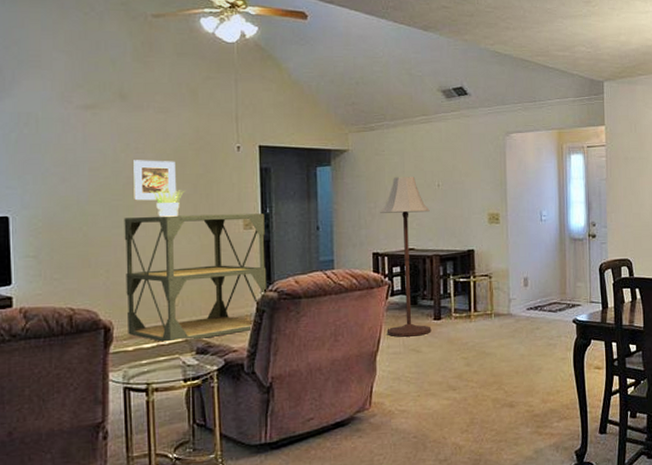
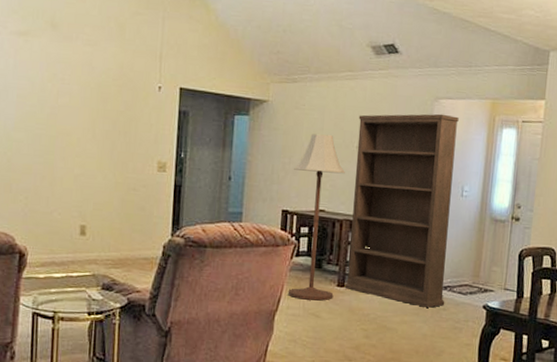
shelving unit: present [124,213,267,343] -> none [40,147,179,276]
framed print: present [133,160,177,201] -> none [56,91,98,134]
potted plant: present [151,189,184,217] -> none [72,122,104,152]
bookshelf: none [437,147,538,329] -> present [344,113,459,308]

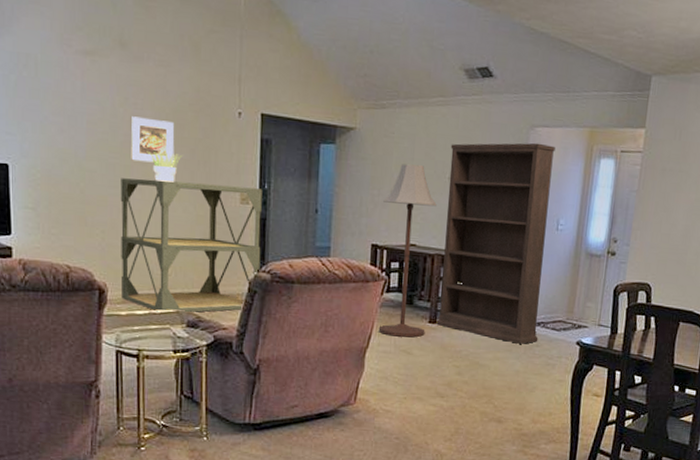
shelving unit: none [40,147,179,276] -> present [120,178,262,313]
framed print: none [56,91,98,134] -> present [131,116,175,163]
potted plant: none [72,122,104,152] -> present [148,151,181,183]

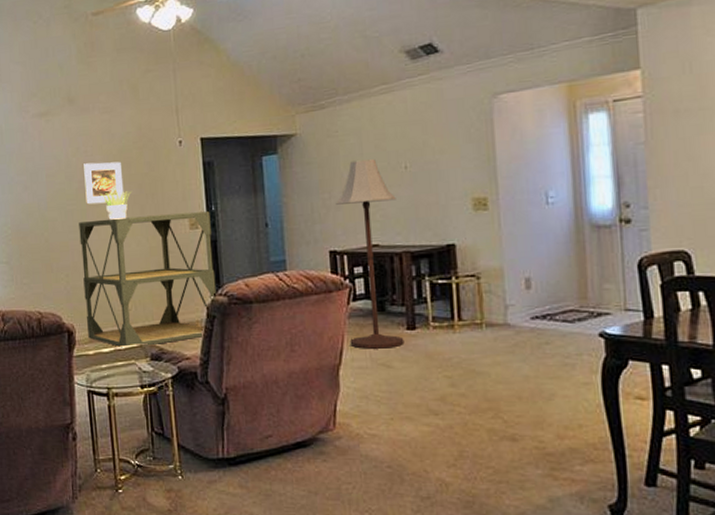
bookshelf: present [436,142,555,344] -> none [402,110,547,343]

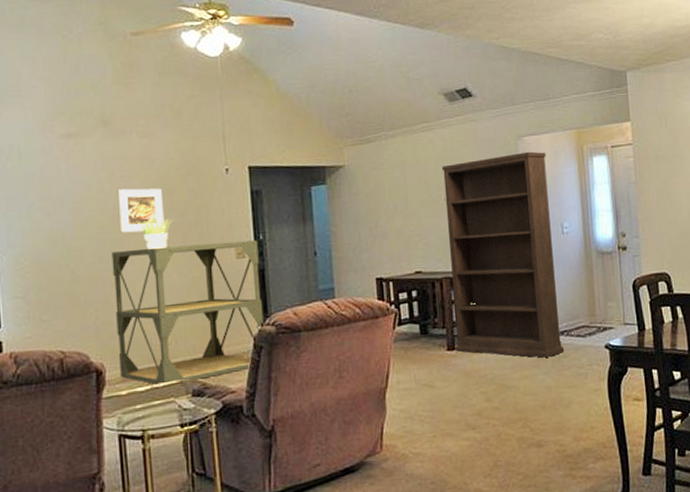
floor lamp: present [336,159,405,349] -> none [382,191,445,371]
bookshelf: none [402,110,547,343] -> present [441,151,565,358]

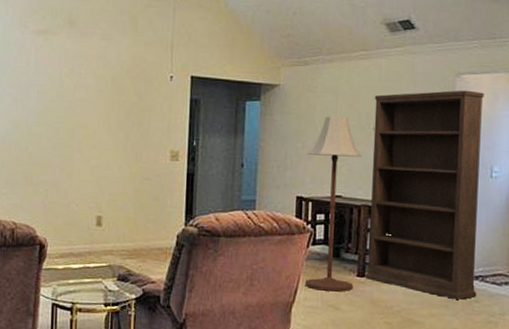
shelving unit: present [112,240,264,386] -> none [59,140,191,267]
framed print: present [119,188,165,233] -> none [74,85,113,126]
potted plant: present [137,218,172,249] -> none [89,115,118,143]
floor lamp: none [382,191,445,371] -> present [304,116,362,292]

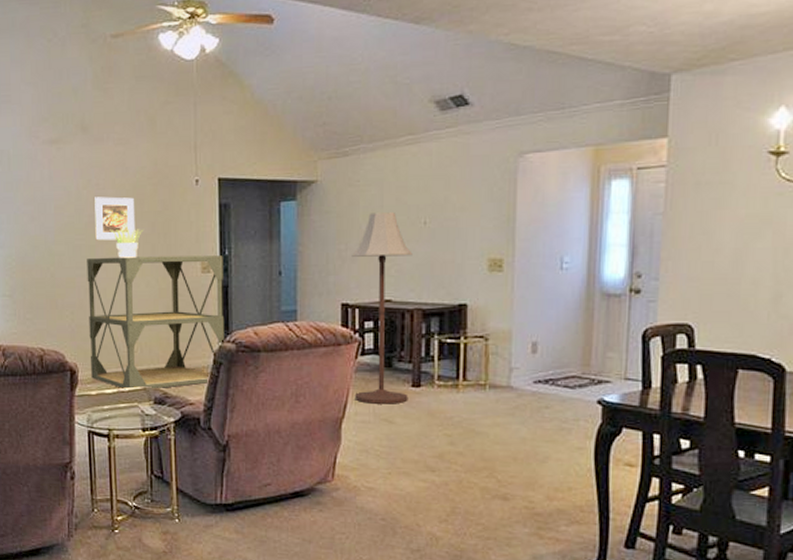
shelving unit: none [59,140,191,267] -> present [87,255,225,390]
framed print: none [74,85,113,126] -> present [95,196,136,241]
potted plant: none [89,115,118,143] -> present [111,228,142,258]
bookshelf: present [365,90,484,300] -> none [420,171,552,406]

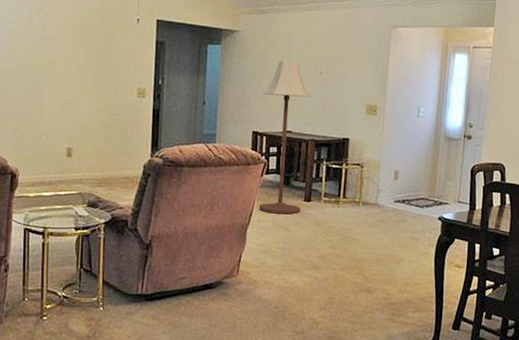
shelving unit: present [87,255,225,390] -> none [31,76,157,194]
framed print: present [95,196,136,241] -> none [43,24,82,63]
potted plant: present [111,228,142,258] -> none [58,53,87,80]

